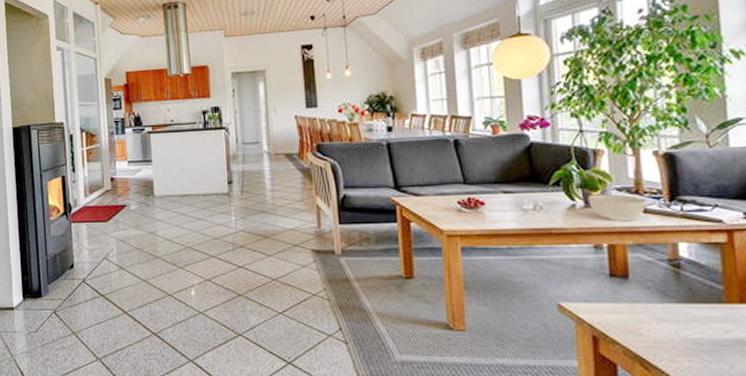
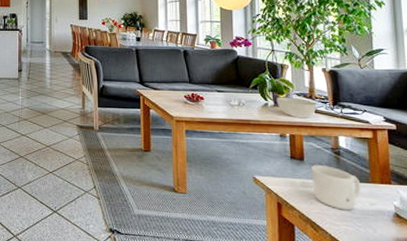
mug: none [639,283,712,341] -> present [311,165,361,211]

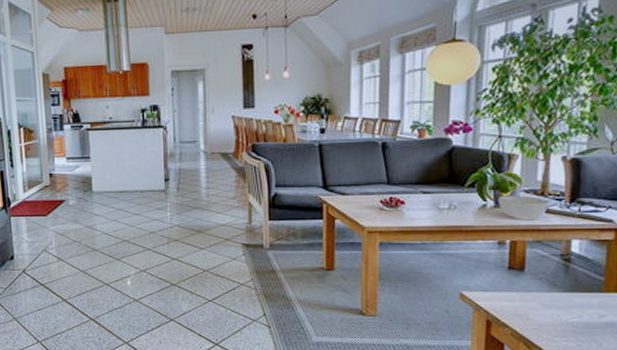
mug: present [311,165,361,211] -> none [531,275,591,325]

